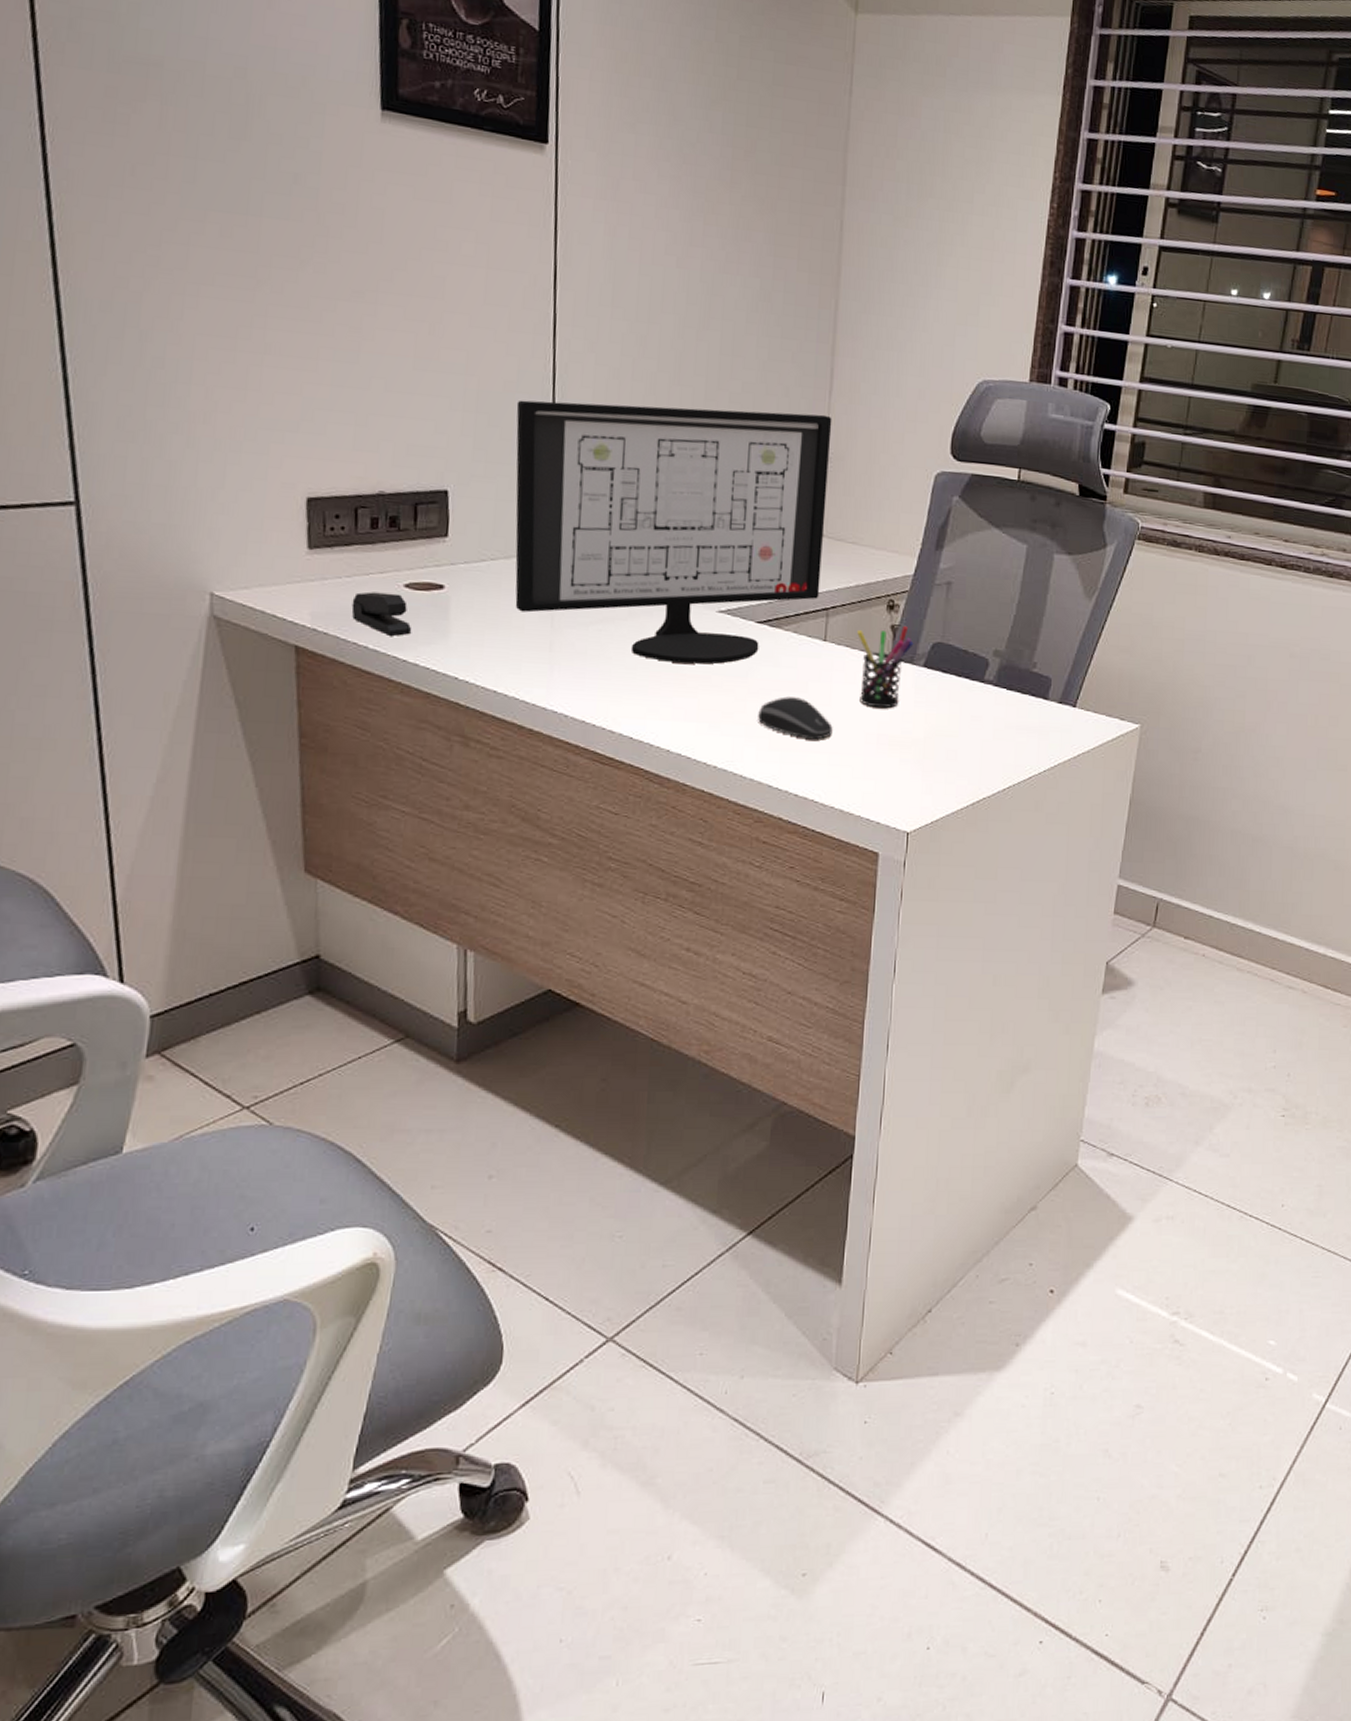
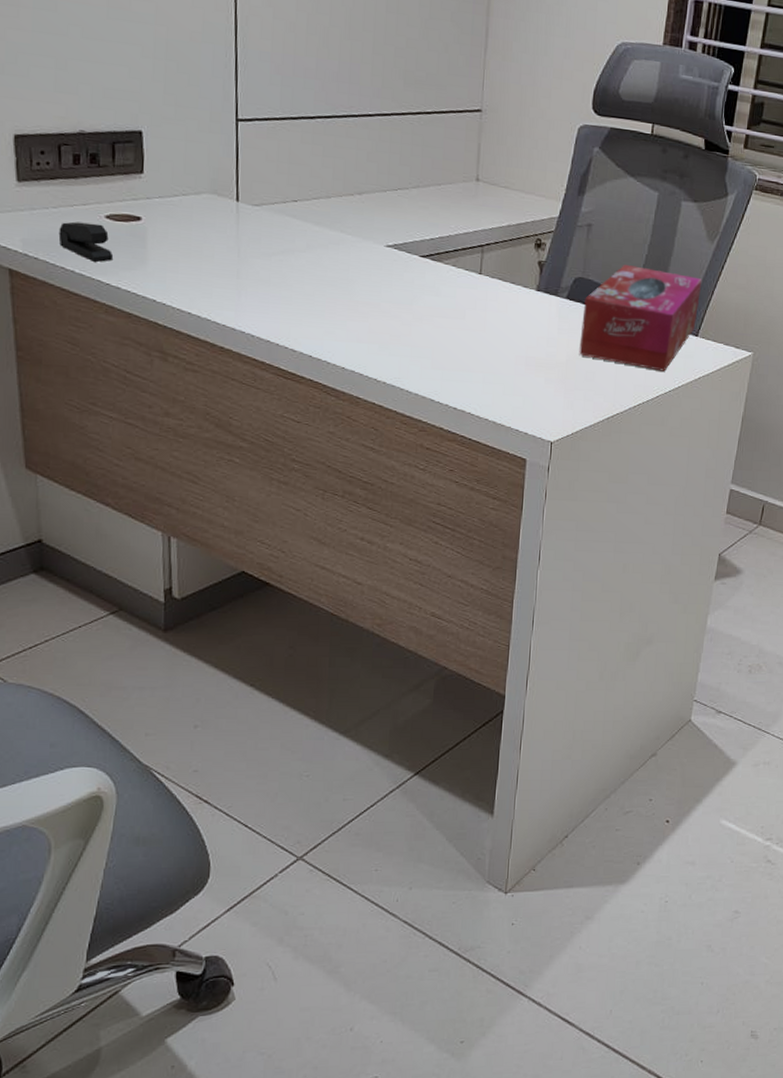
computer monitor: present [515,400,832,665] -> none [202,49,487,293]
computer mouse: present [758,696,833,740] -> none [422,322,487,361]
pen holder: present [857,625,914,709] -> none [509,261,558,335]
tissue box: none [938,627,1080,748] -> present [579,265,703,372]

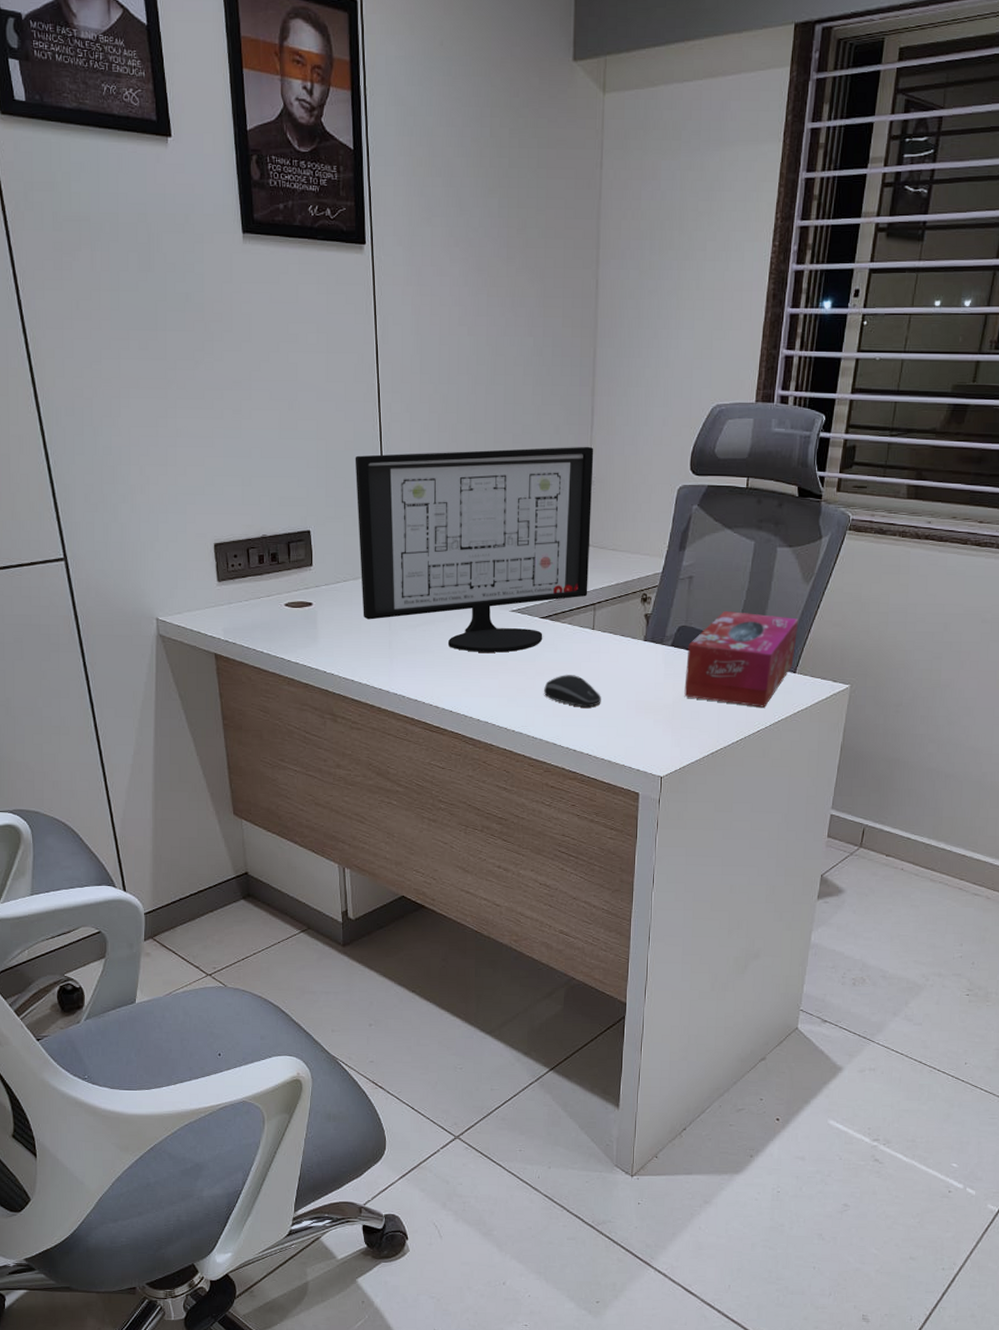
stapler: present [58,221,114,262] -> none [250,611,292,643]
computer monitor: none [202,49,487,293] -> present [355,446,594,653]
computer mouse: none [422,322,487,361] -> present [544,675,601,708]

